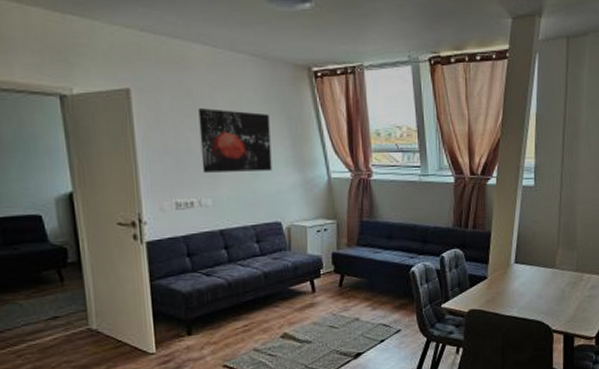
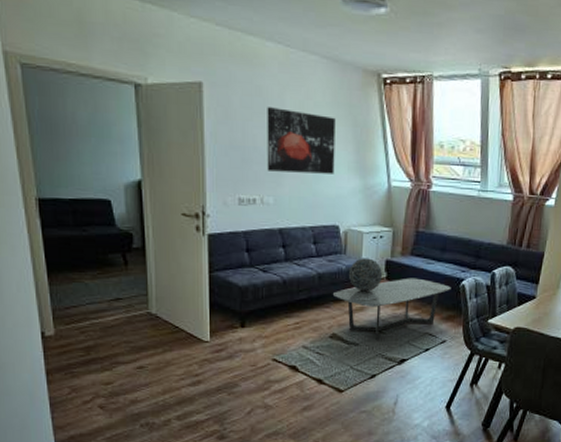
coffee table: none [281,268,401,337] -> present [333,278,451,341]
decorative sphere: none [294,252,331,287] -> present [348,258,383,292]

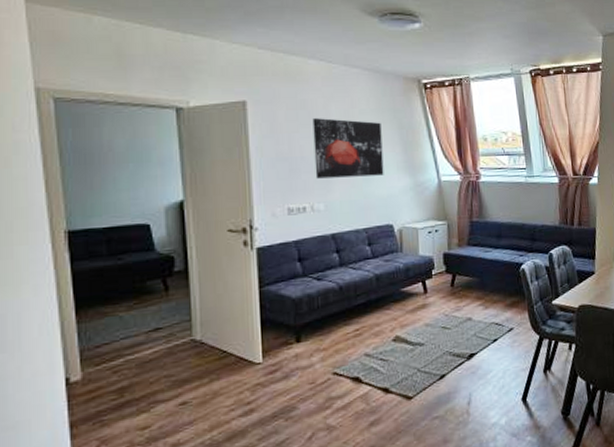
coffee table: present [333,278,451,341] -> none [393,267,512,338]
decorative sphere: present [348,258,383,292] -> none [406,253,442,288]

